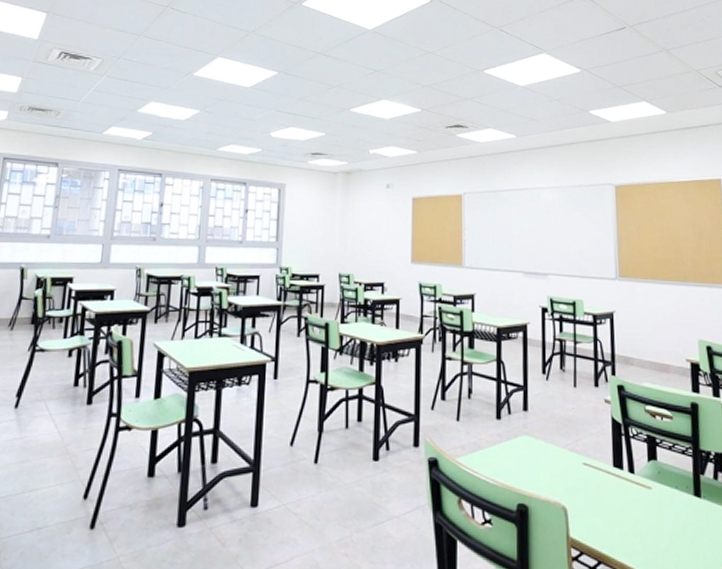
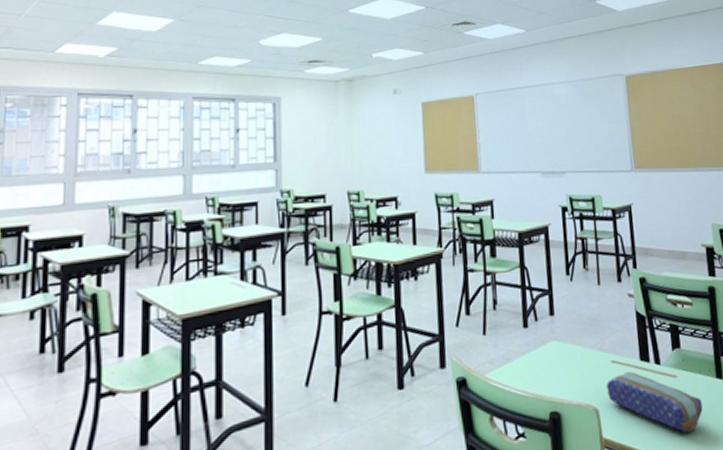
pencil case: none [577,476,677,546] -> present [607,372,703,433]

